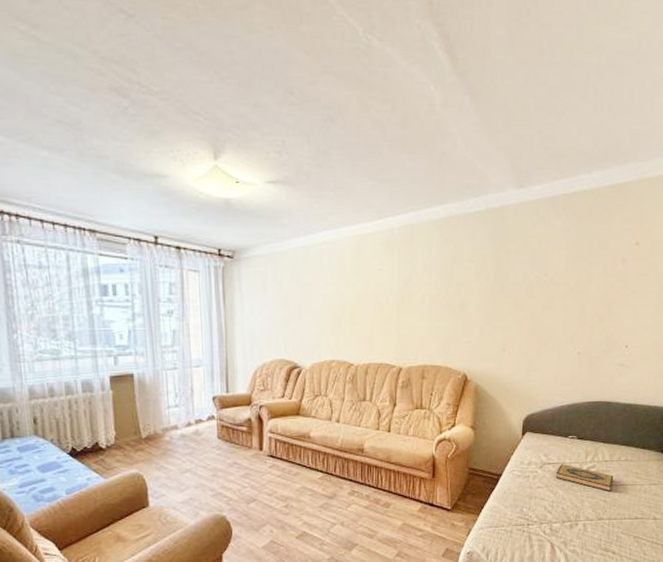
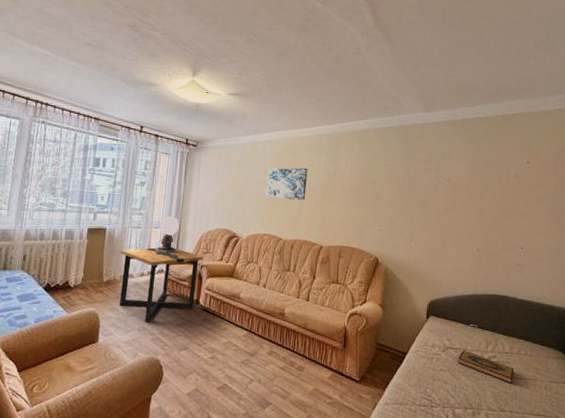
side table: none [157,388,262,477] -> present [119,247,204,322]
table lamp: none [200,351,228,397] -> present [155,216,180,254]
wall art: none [327,274,378,316] -> present [265,168,308,201]

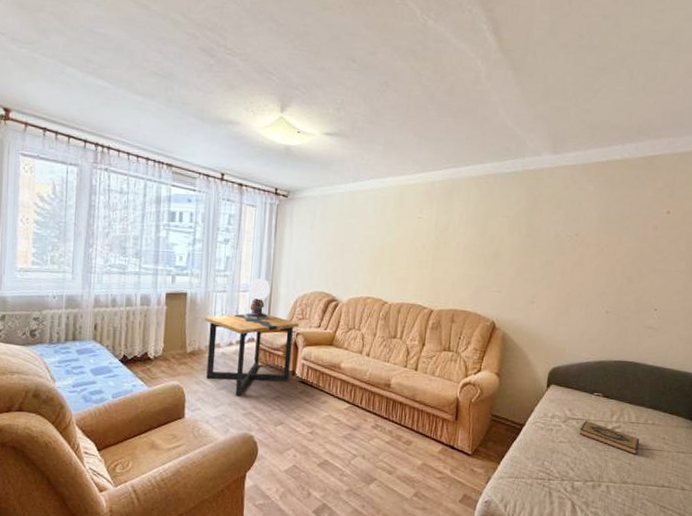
wall art: present [265,168,308,201] -> none [368,221,417,259]

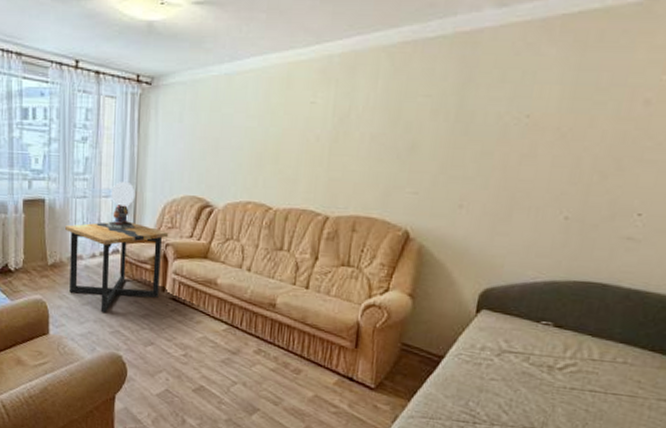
hardback book: present [579,421,639,455] -> none [517,355,603,400]

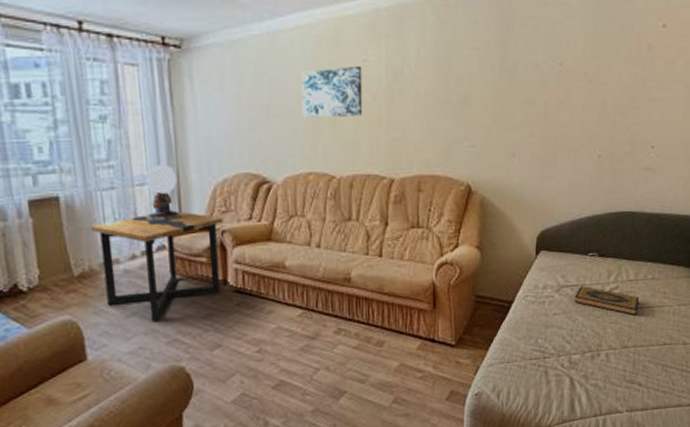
wall art: none [248,107,309,154] -> present [301,65,363,119]
hardback book: none [517,355,603,400] -> present [574,286,639,316]

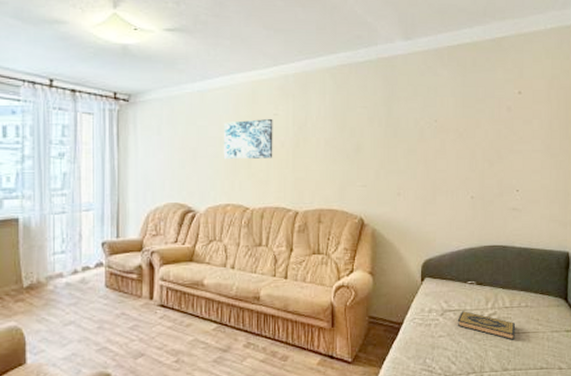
side table: present [91,210,224,321] -> none [43,232,154,330]
table lamp: present [146,165,181,223] -> none [89,195,118,243]

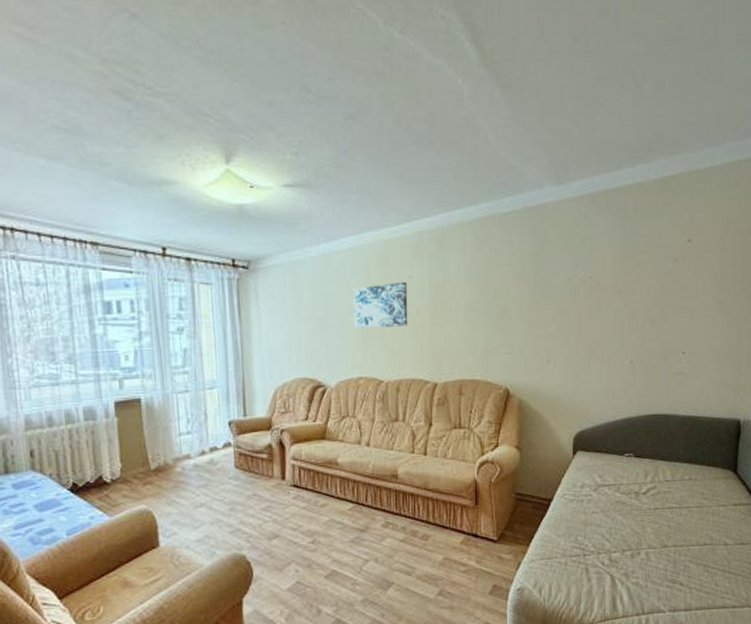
hardback book: present [457,311,515,340] -> none [612,485,676,516]

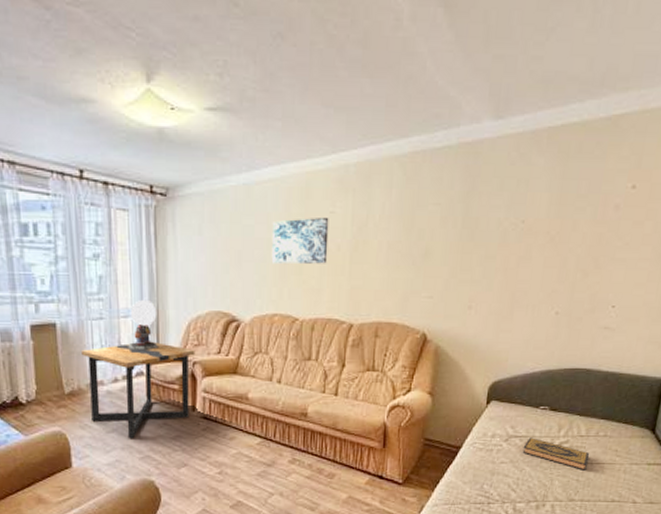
side table: none [167,411,283,512] -> present [82,341,196,438]
table lamp: none [215,371,245,422] -> present [128,300,158,351]
hardback book: none [612,485,676,516] -> present [522,437,589,471]

